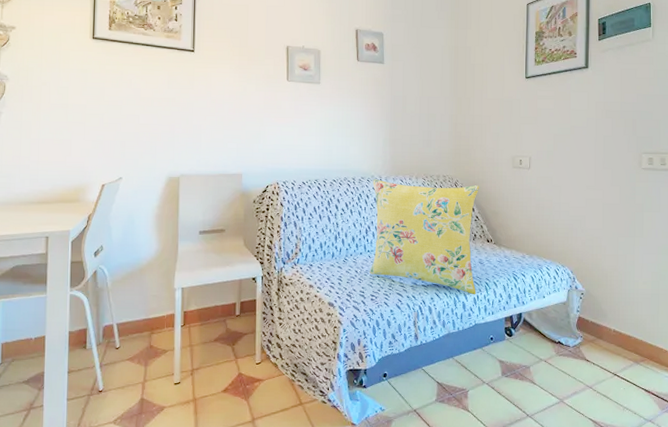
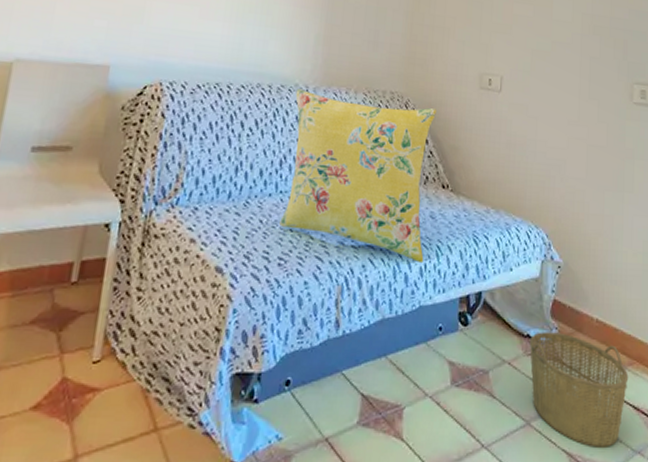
basket: none [560,339,641,417] -> present [529,332,629,448]

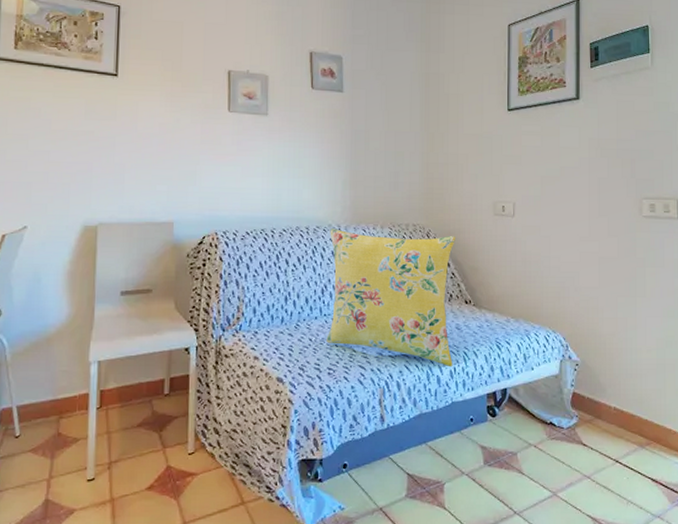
basket: present [529,332,629,448] -> none [552,420,647,513]

